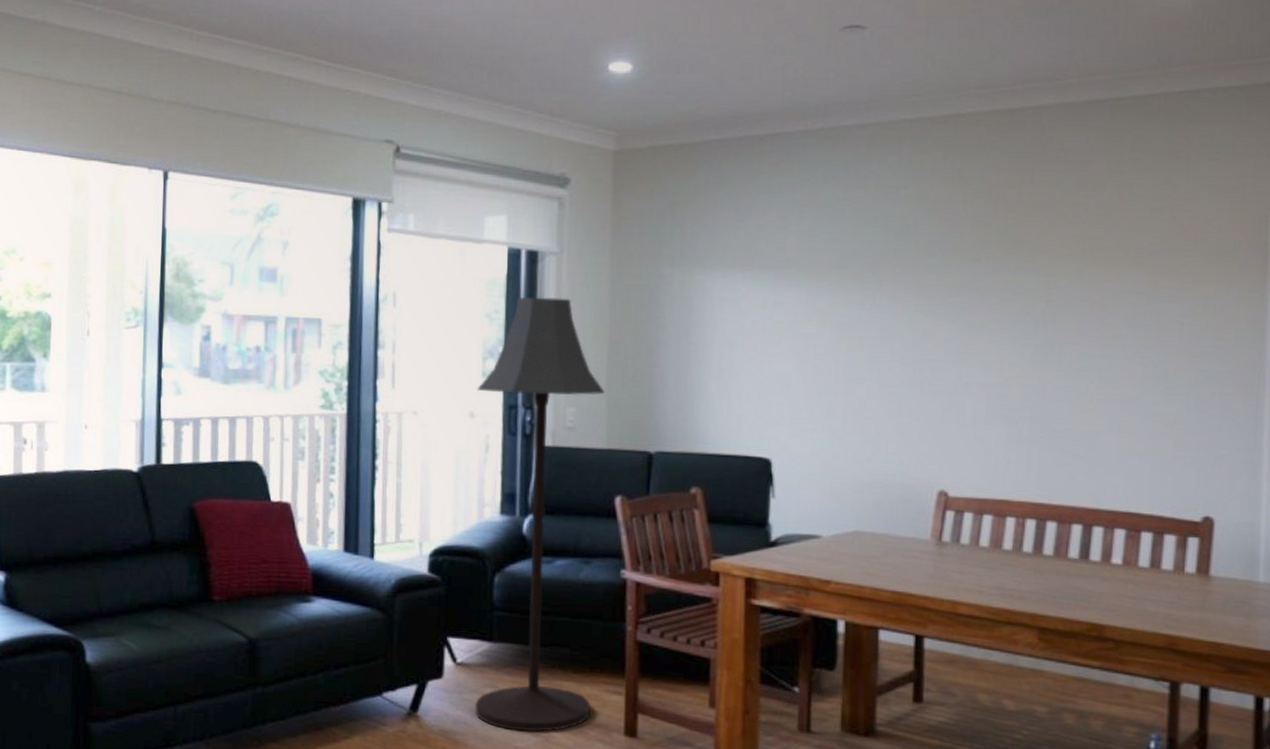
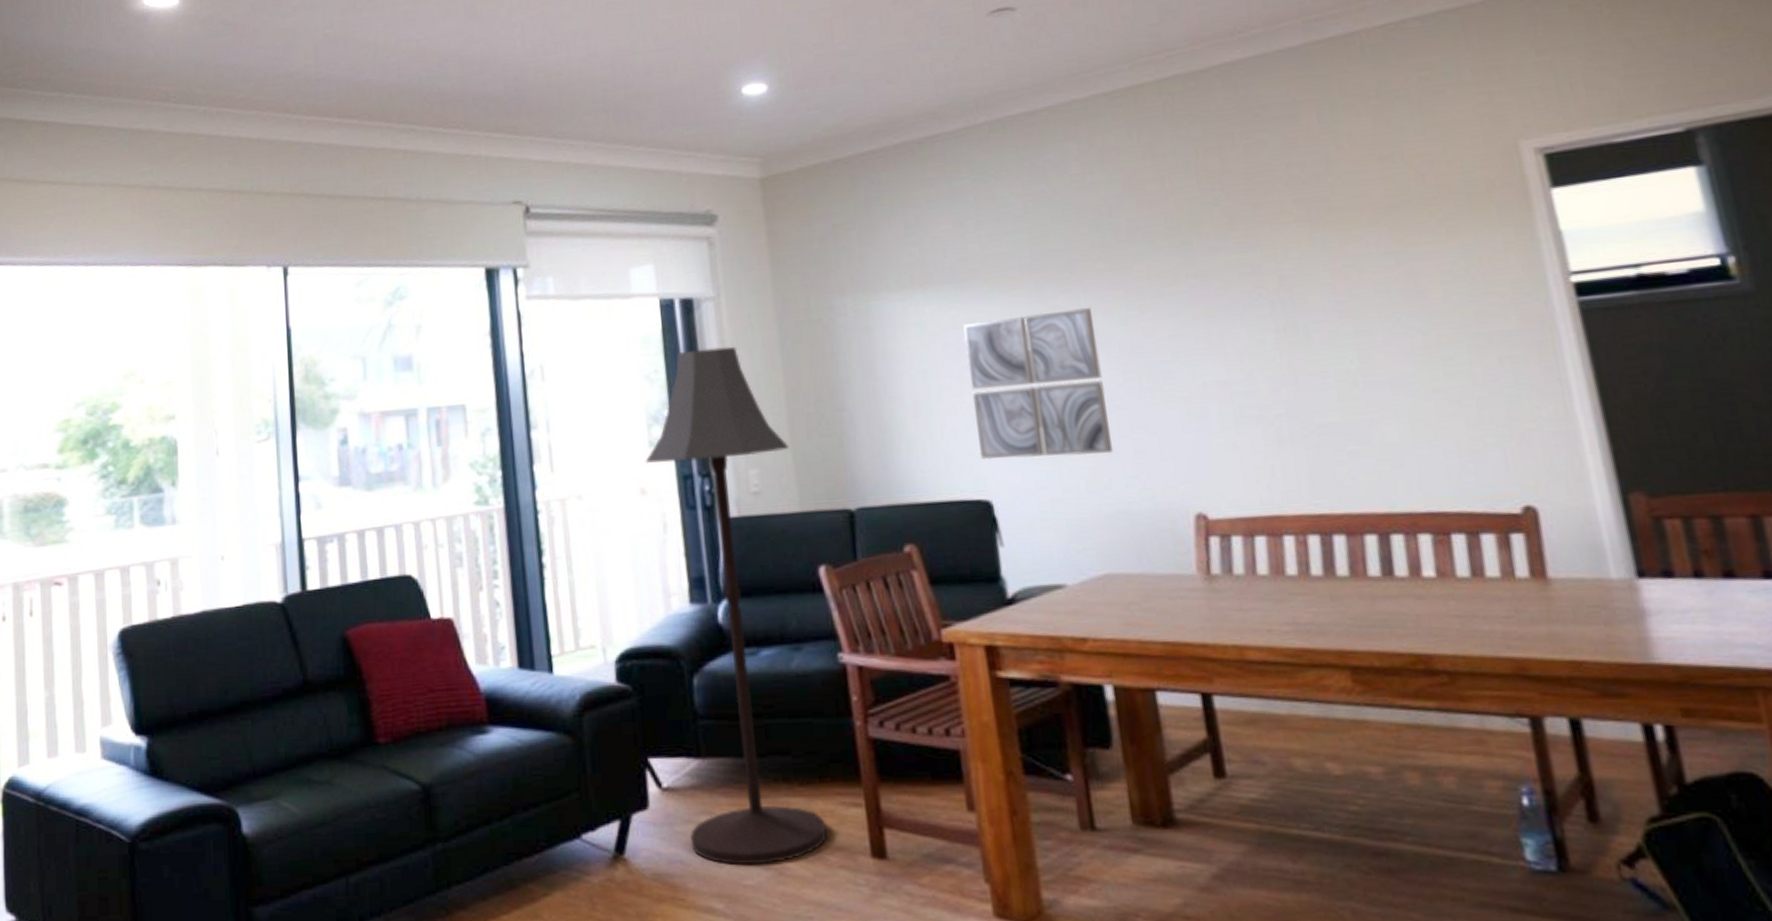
wall art: none [767,304,884,432] -> present [963,308,1114,460]

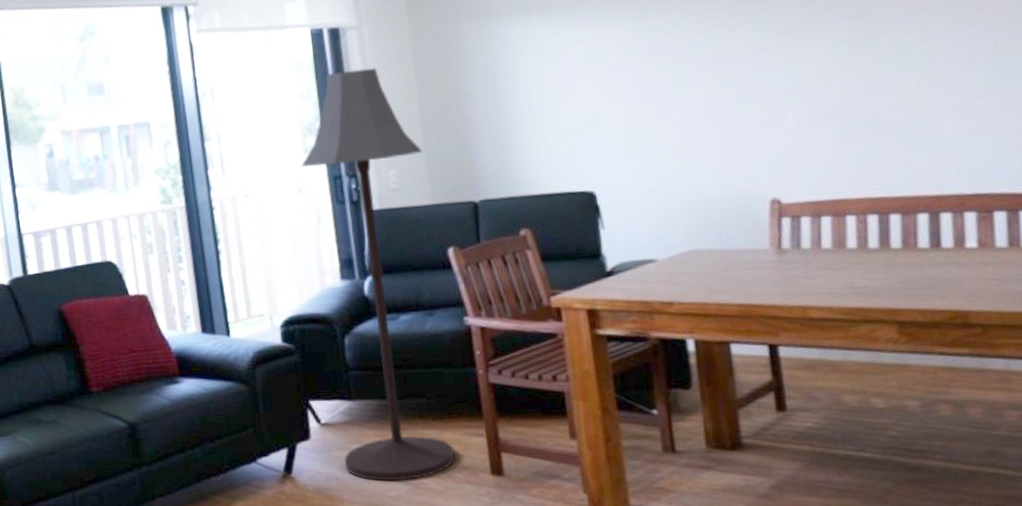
wall art: present [963,308,1114,460] -> none [573,26,702,158]

